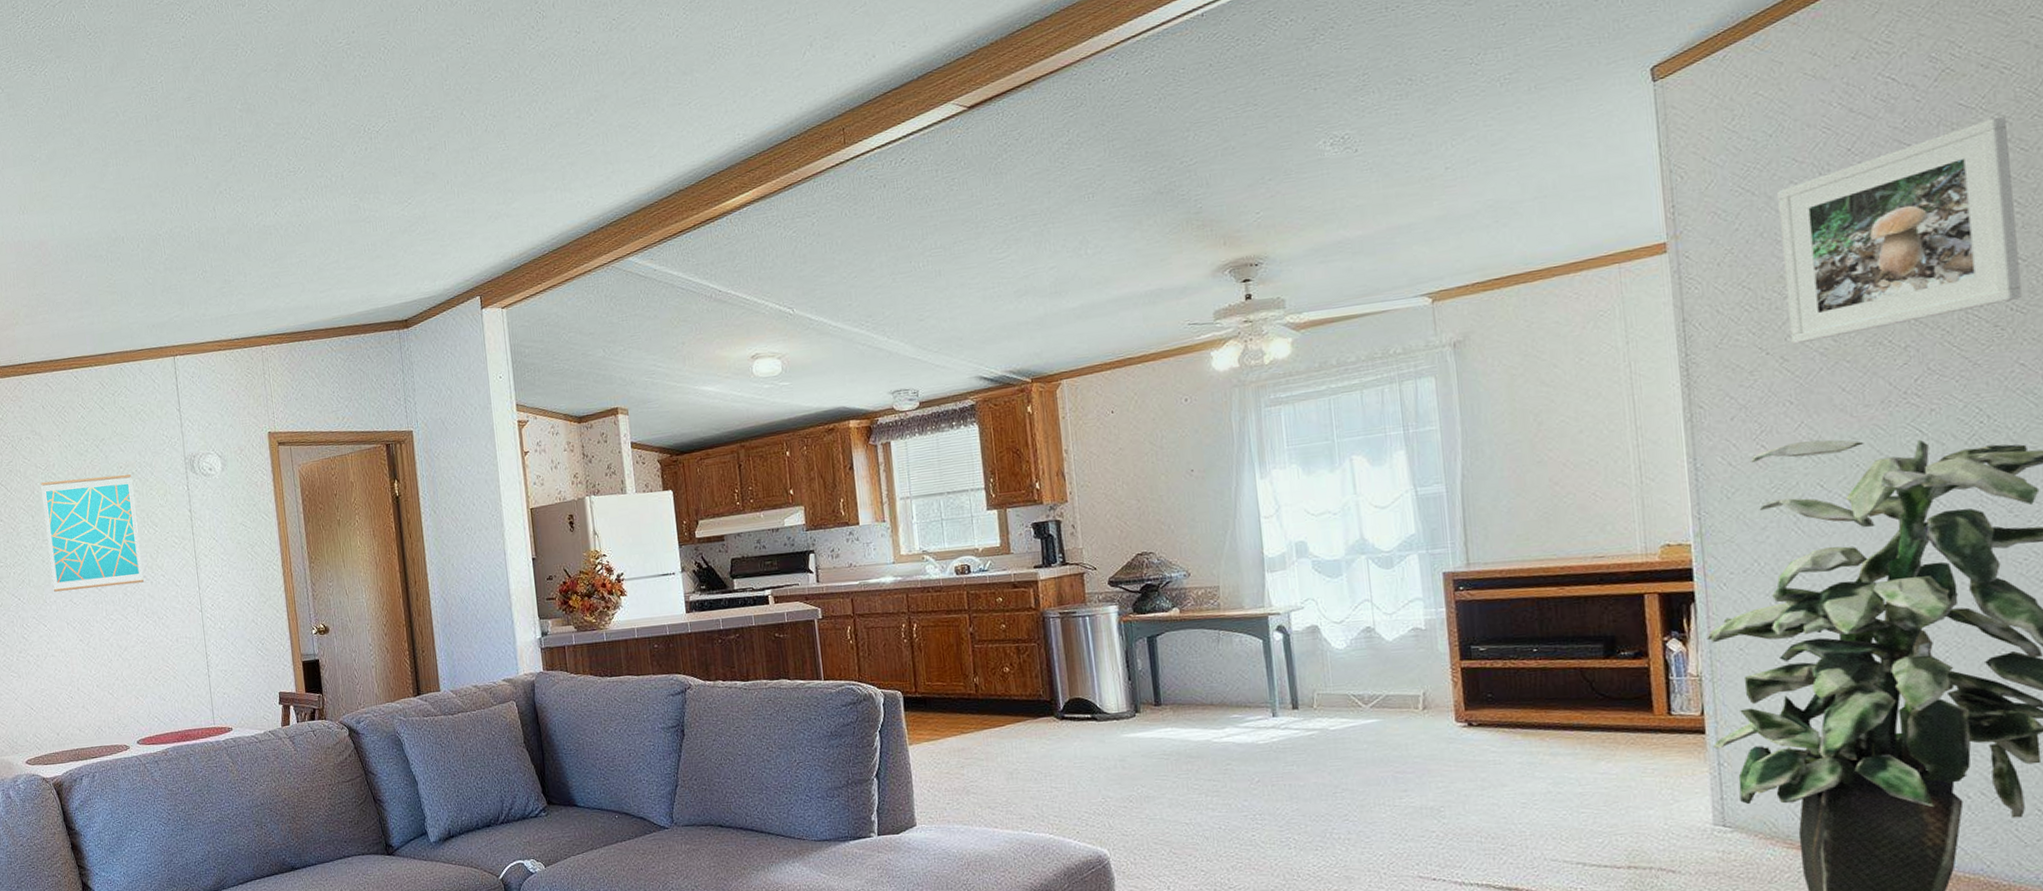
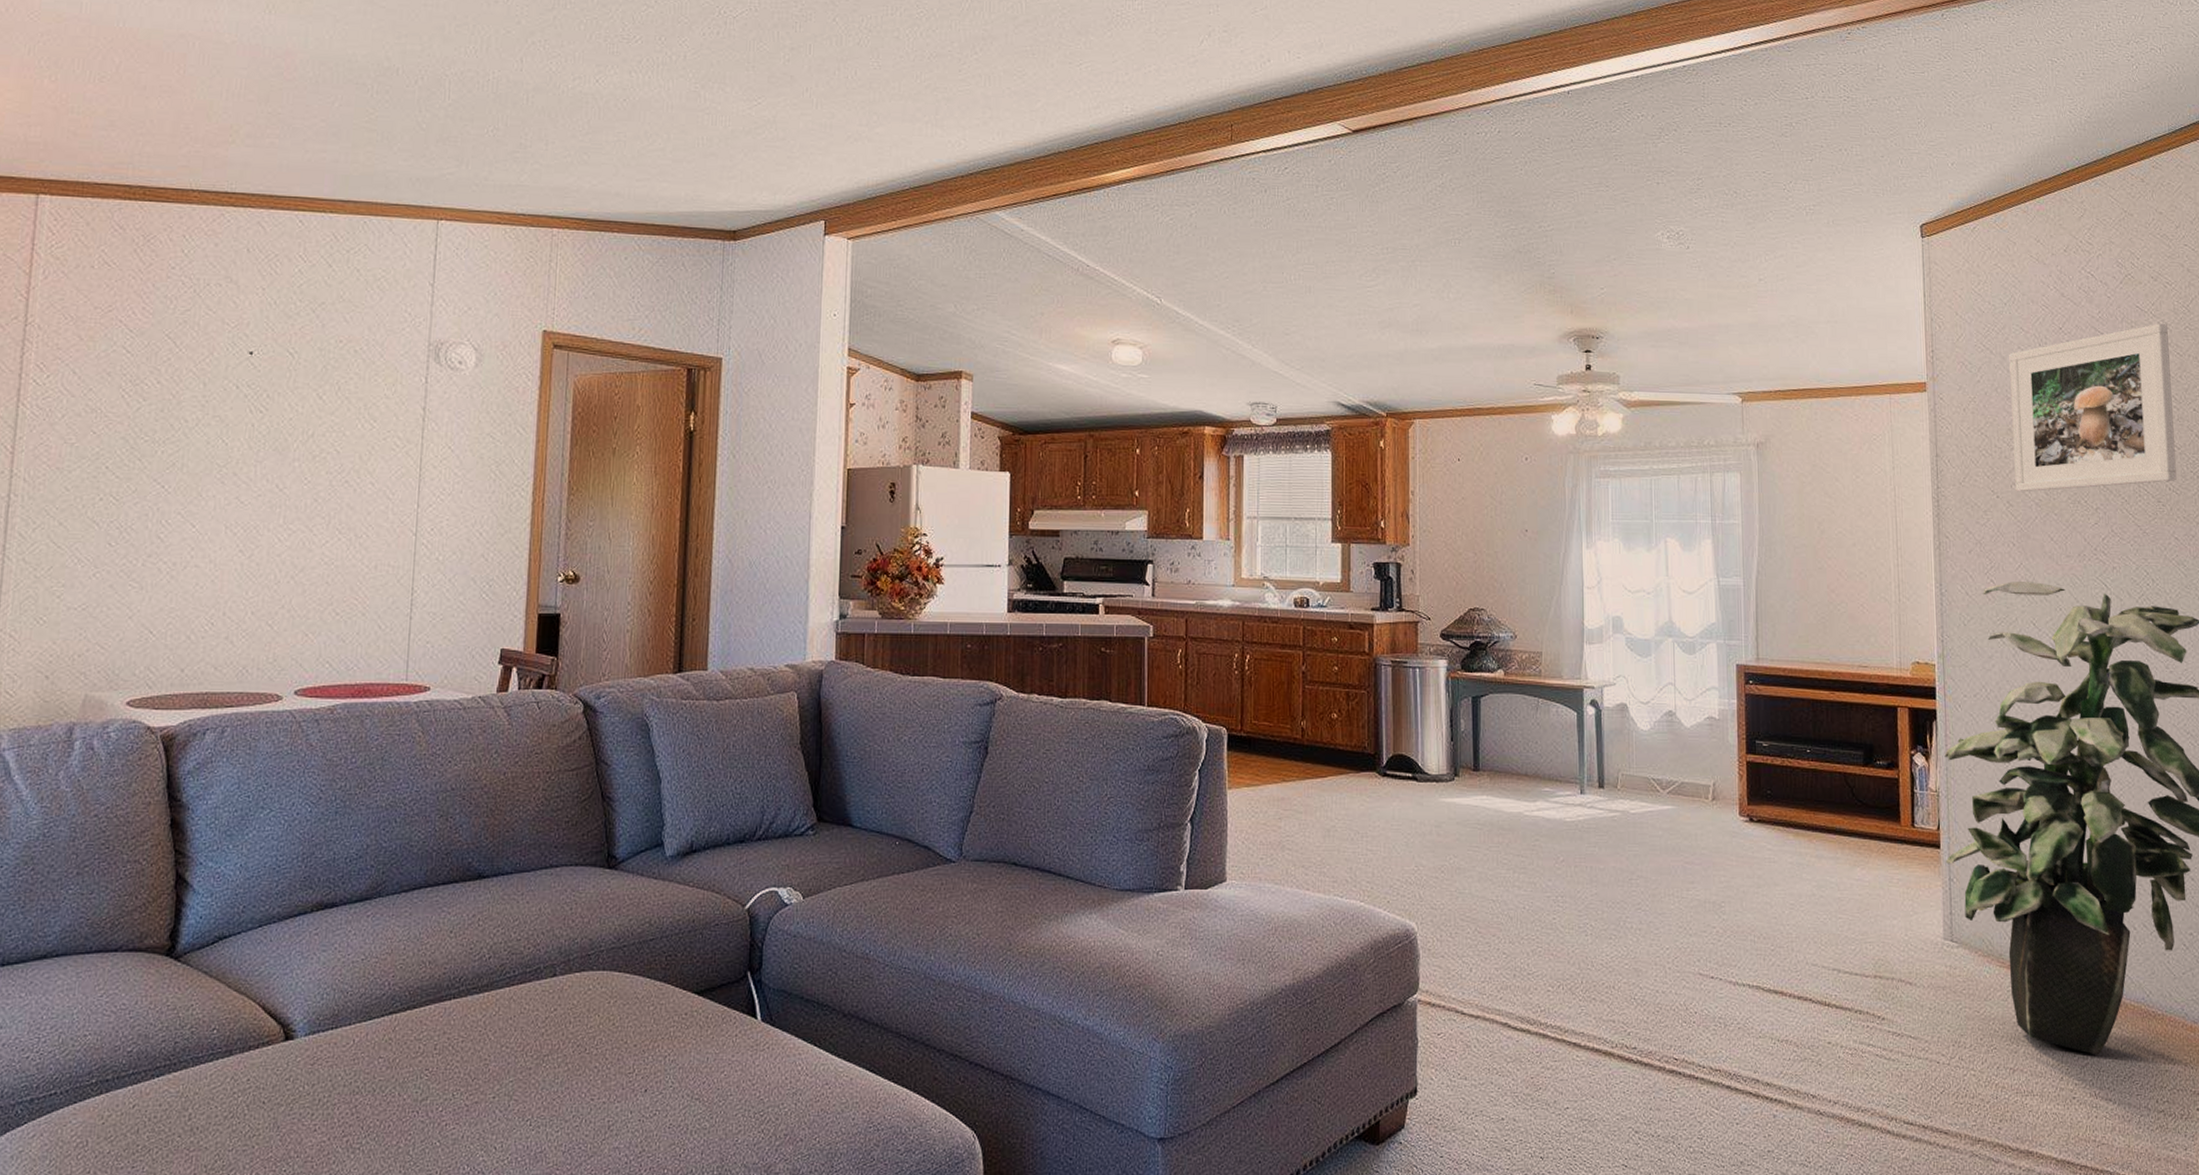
wall art: present [41,474,144,592] -> none [216,343,354,489]

